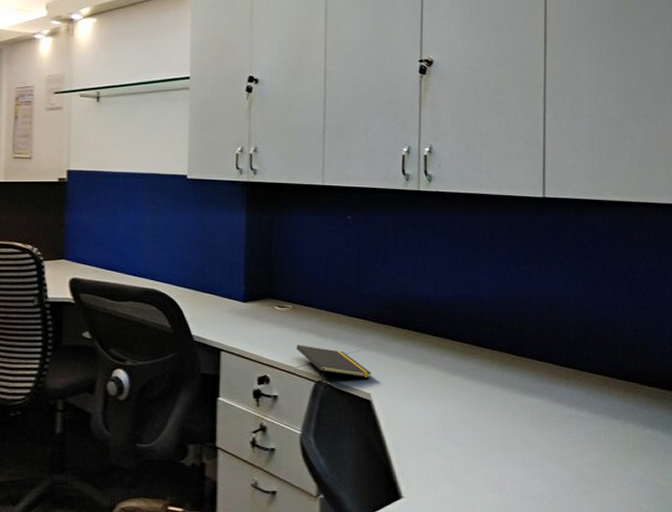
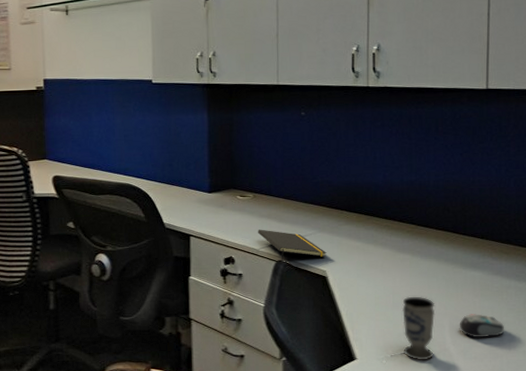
cup: none [454,425,490,501] -> present [402,296,436,361]
computer mouse: none [516,446,565,475] -> present [459,314,504,338]

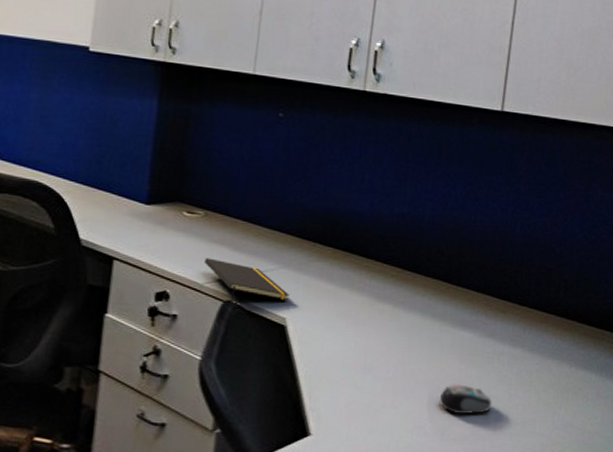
cup: present [402,296,436,361] -> none [369,357,414,440]

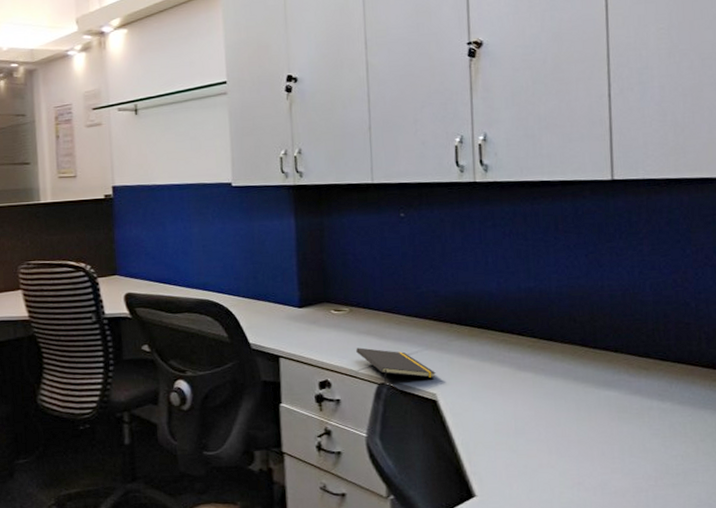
computer mouse: present [439,384,492,415] -> none [594,440,648,469]

